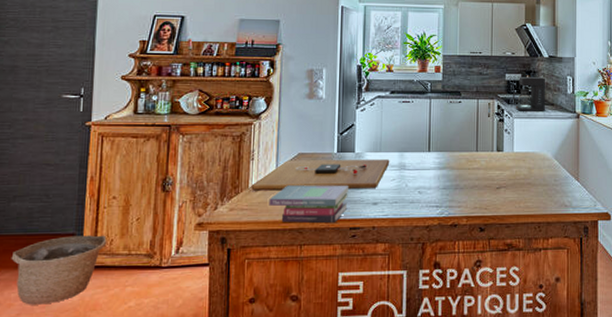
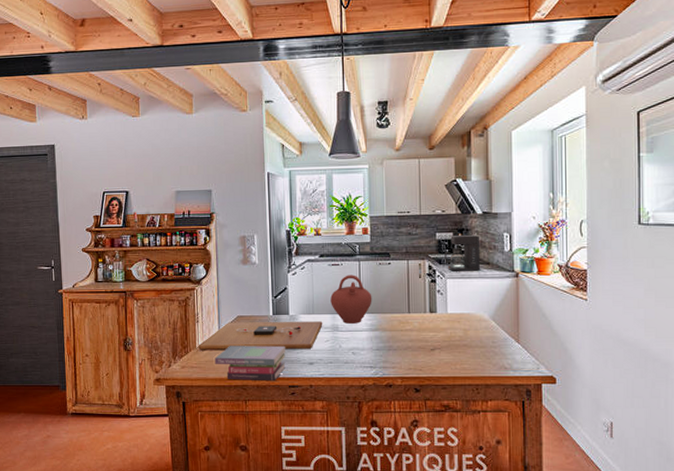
basket: present [11,235,107,305] -> none [15,387,85,443]
jug: none [399,112,442,162] -> present [330,275,372,324]

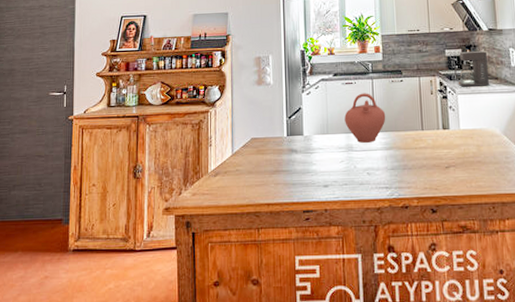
cutting board: present [198,321,323,349] -> none [210,141,337,175]
books: present [214,345,286,381] -> none [227,168,300,207]

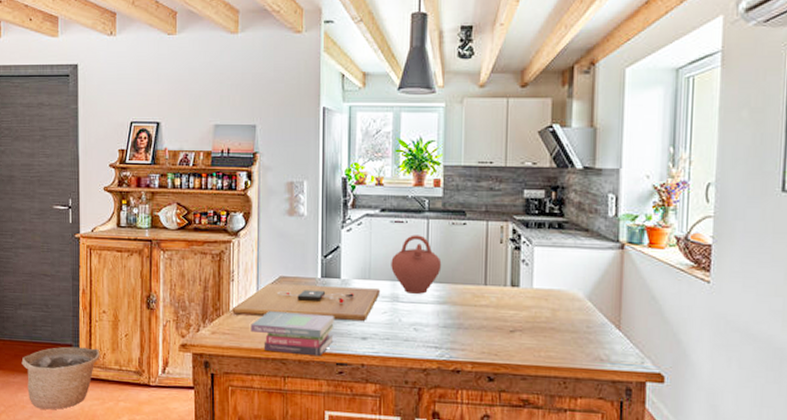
basket: none [12,220,89,286] -> present [21,346,100,410]
cutting board: none [210,141,337,175] -> present [232,283,381,321]
books: none [227,168,300,207] -> present [250,311,334,357]
coffee maker: present [454,50,489,87] -> none [533,193,577,239]

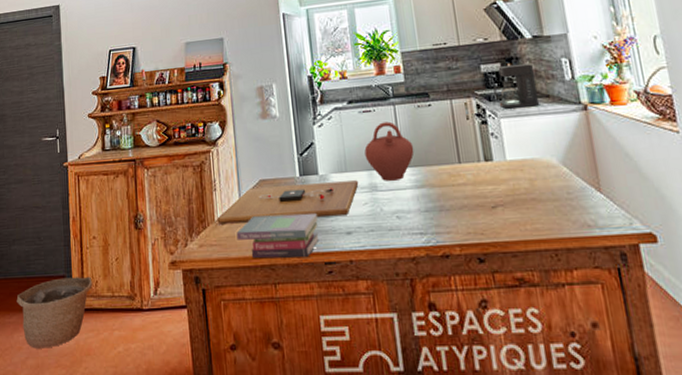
coffee maker: none [533,193,577,239] -> present [493,63,539,109]

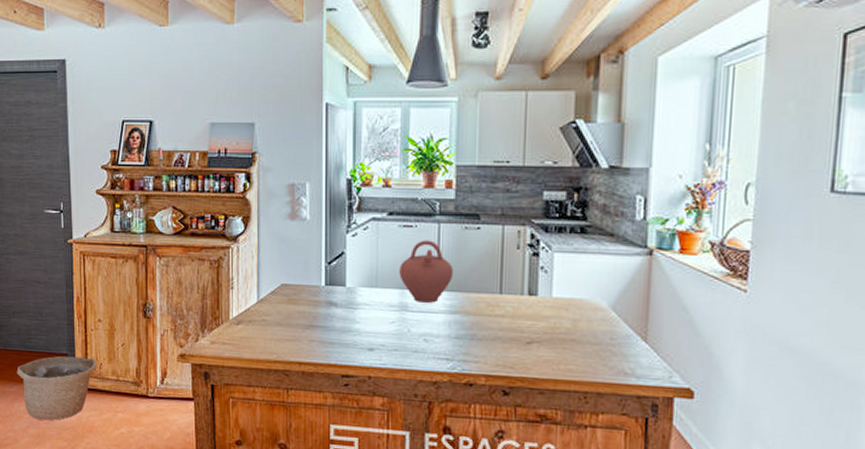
cutting board: present [217,180,359,223] -> none [232,291,388,331]
books: present [236,213,320,259] -> none [251,320,339,368]
coffee maker: present [493,63,539,109] -> none [553,195,602,244]

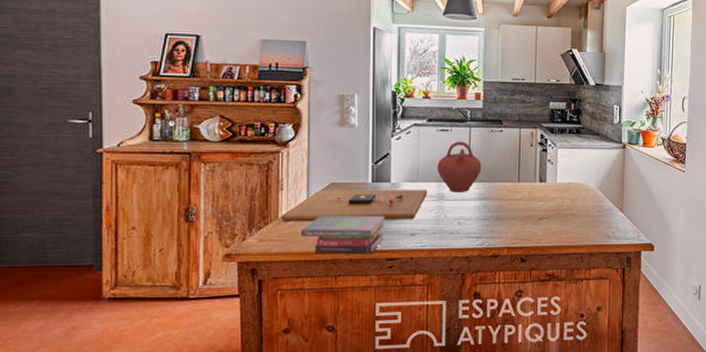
basket: present [16,356,97,421] -> none [25,266,129,337]
cutting board: none [232,291,388,331] -> present [281,190,428,220]
books: none [251,320,339,368] -> present [300,215,384,255]

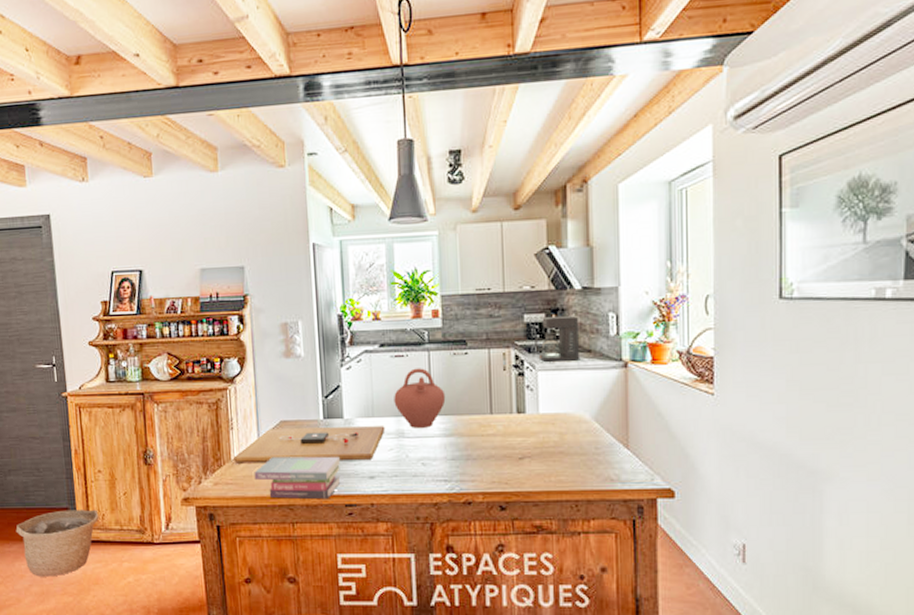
basket: none [25,266,129,337] -> present [16,509,99,577]
coffee maker: none [557,105,591,141] -> present [535,315,579,362]

